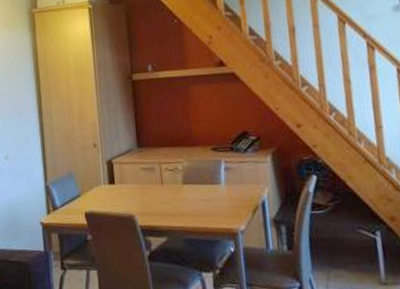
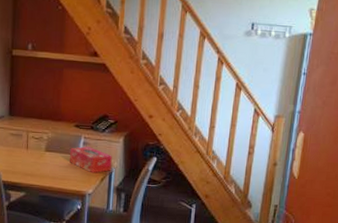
tissue box: none [211,172,263,205] -> present [70,146,112,174]

